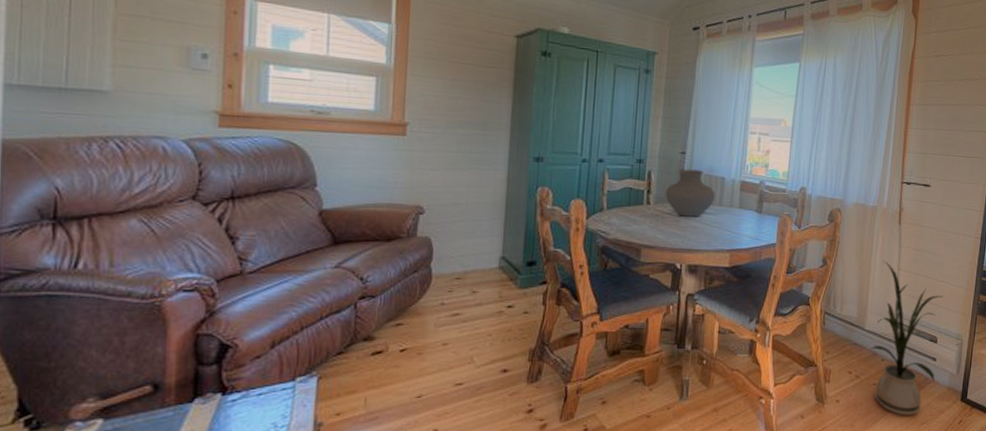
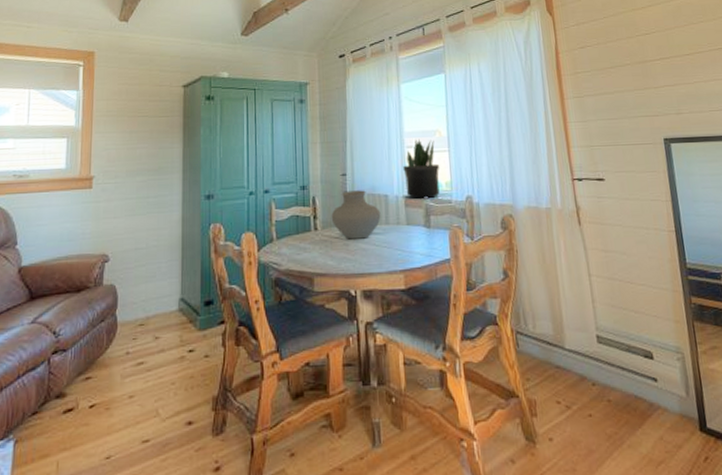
planter: none [743,126,780,185] -> present [403,139,440,199]
house plant: present [870,261,943,416] -> none [570,267,662,455]

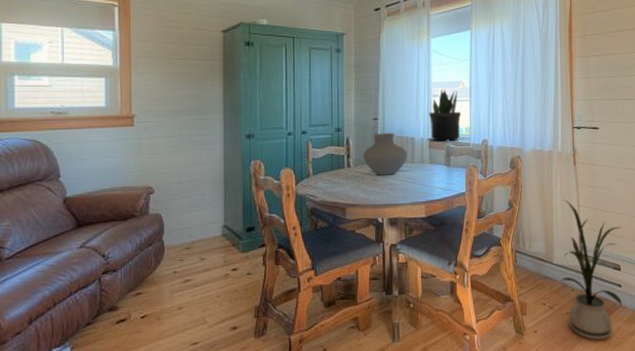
house plant: none [570,267,662,455] -> present [560,199,622,341]

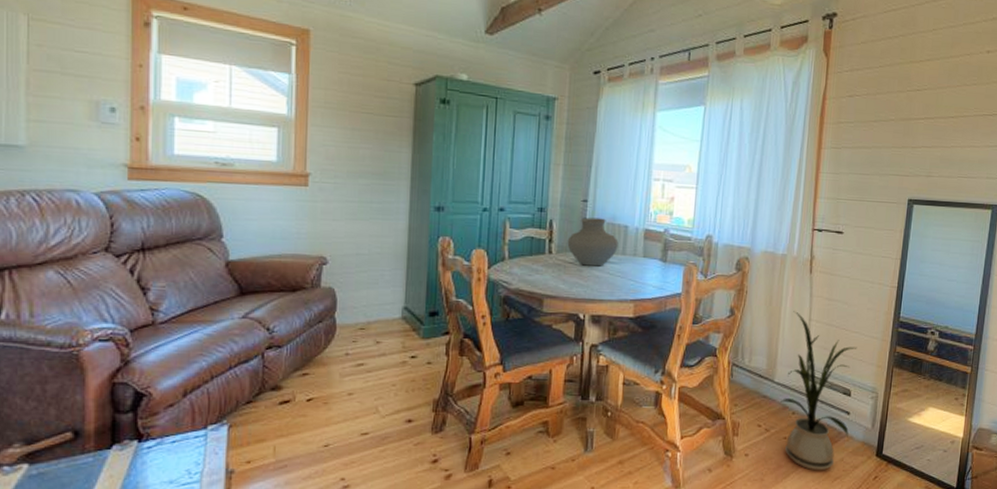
planter: present [429,89,462,141] -> none [647,172,685,233]

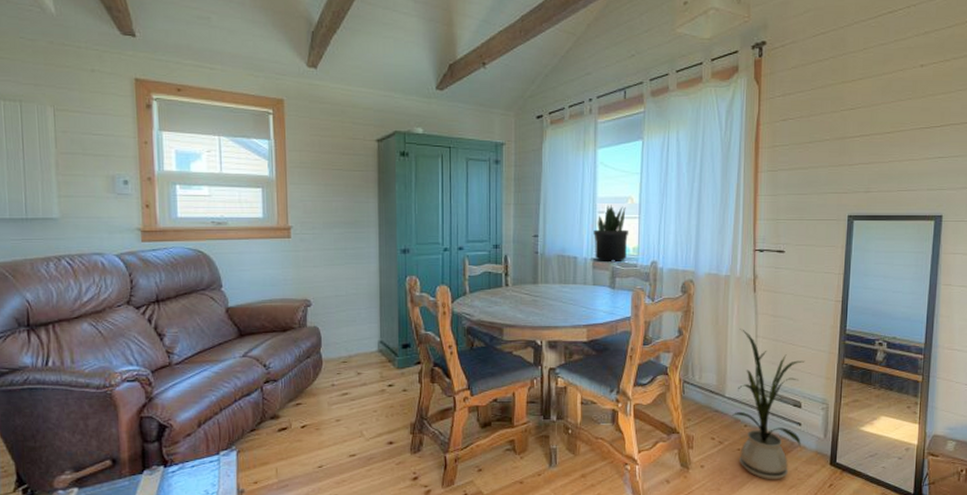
vase: present [567,217,619,267] -> none [522,251,569,296]
planter: none [647,172,685,233] -> present [594,205,629,261]

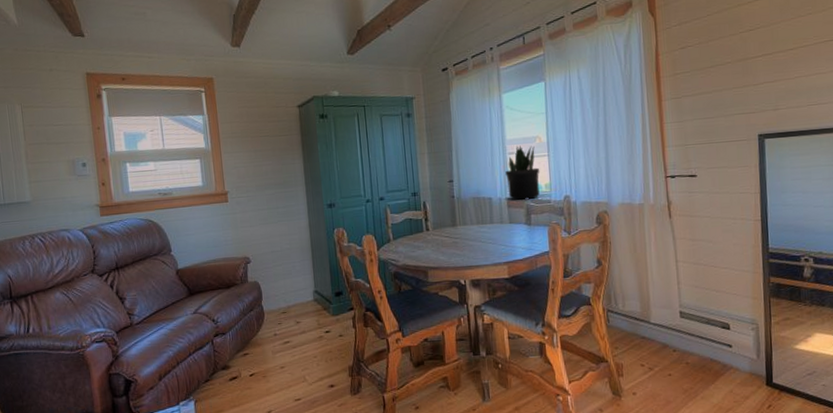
house plant: present [732,329,805,480] -> none [658,255,734,404]

